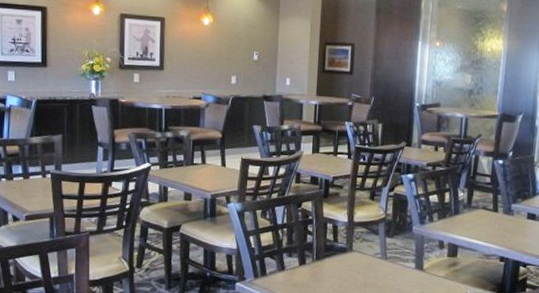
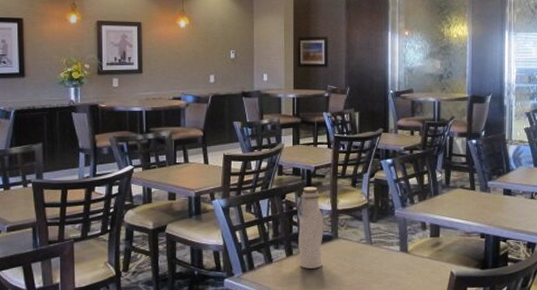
water bottle: none [311,196,340,279] -> present [297,187,324,269]

